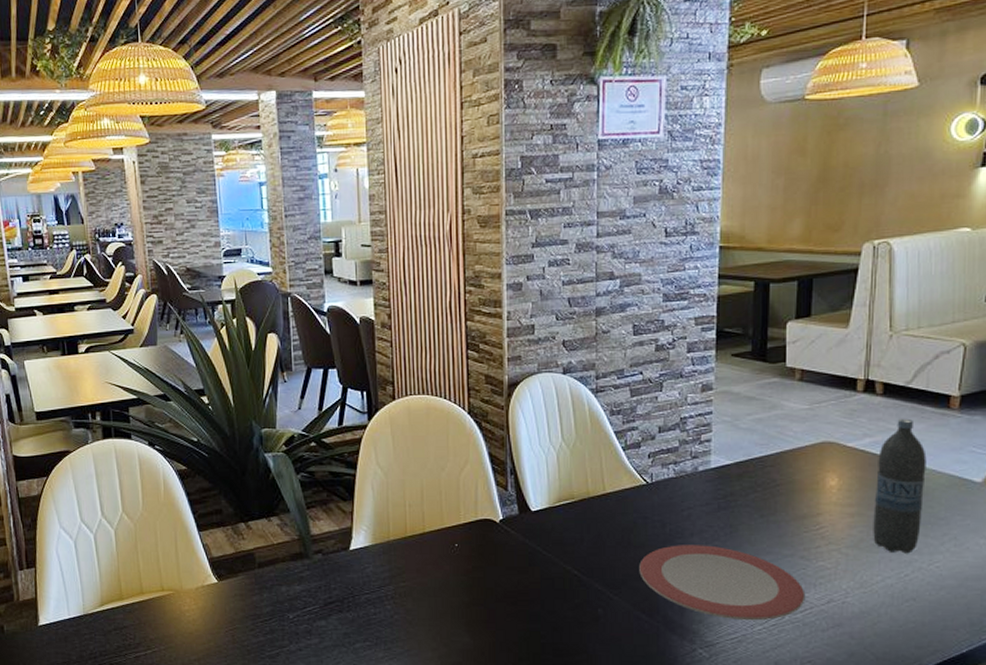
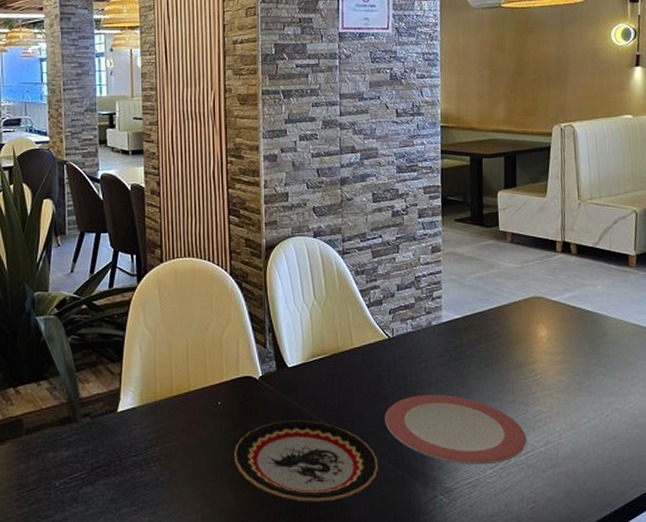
plate: none [471,565,630,648] -> present [233,420,379,502]
water bottle: present [873,418,927,554] -> none [577,275,615,396]

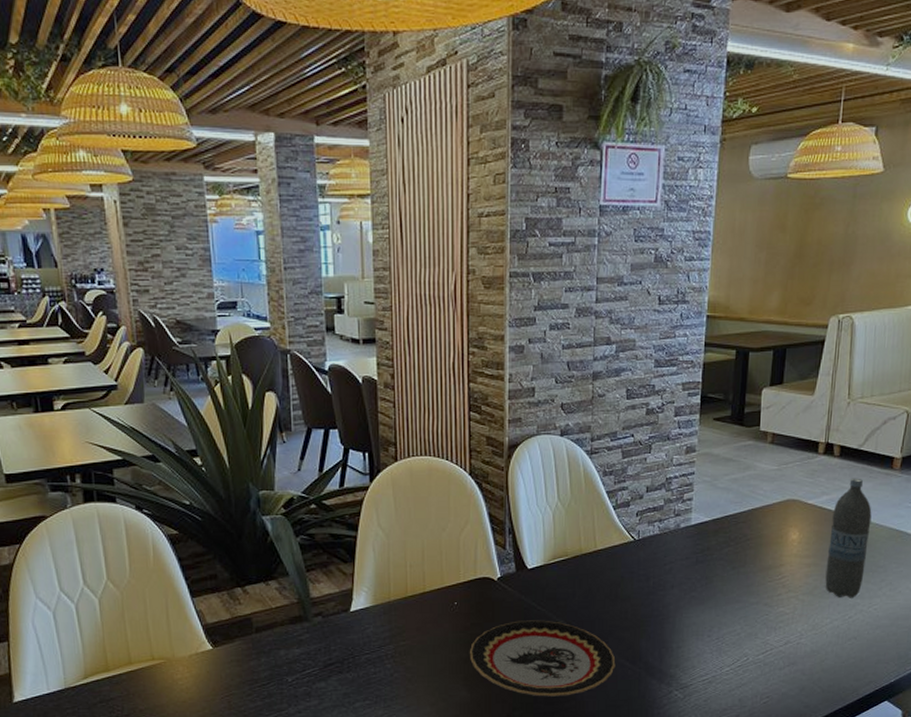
plate: present [385,394,527,466] -> none [625,596,767,663]
water bottle: none [577,275,615,396] -> present [825,478,872,598]

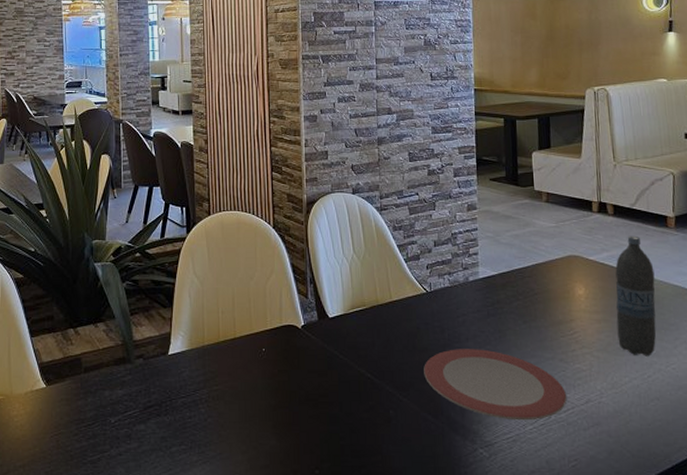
plate: present [469,620,616,697] -> none [277,369,418,450]
plate: none [625,596,767,663] -> present [424,349,567,421]

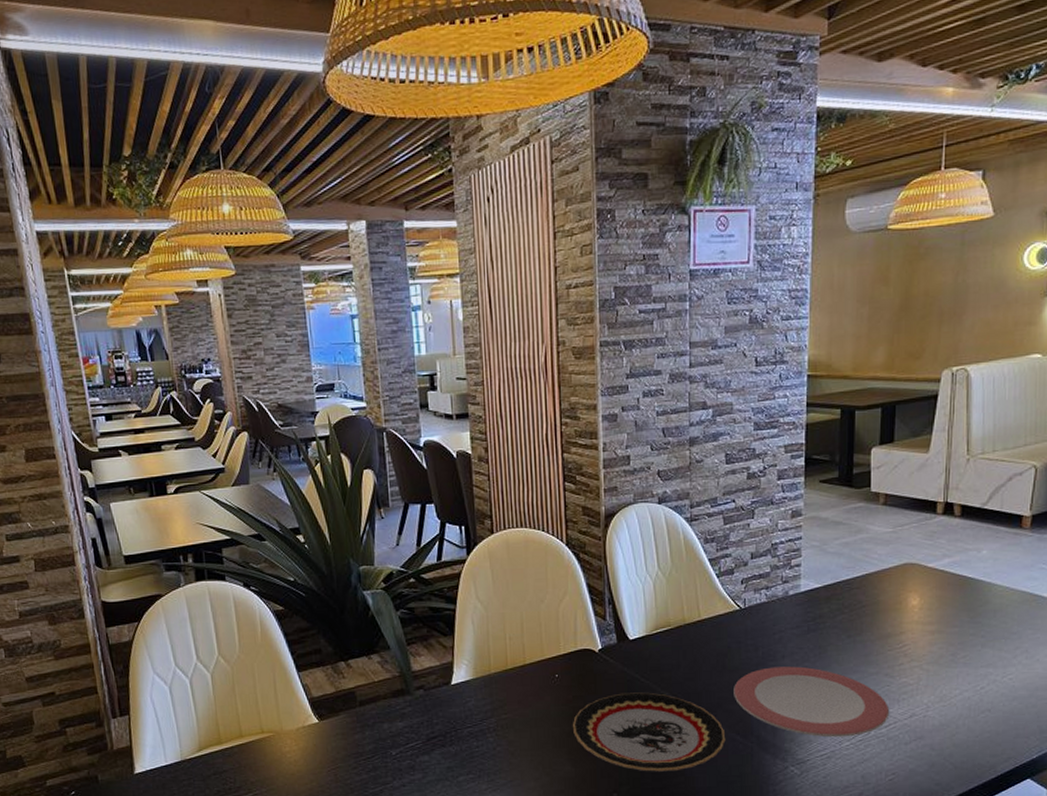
plate: none [277,369,418,450] -> present [572,692,726,772]
water bottle: present [615,235,657,357] -> none [952,538,1001,668]

